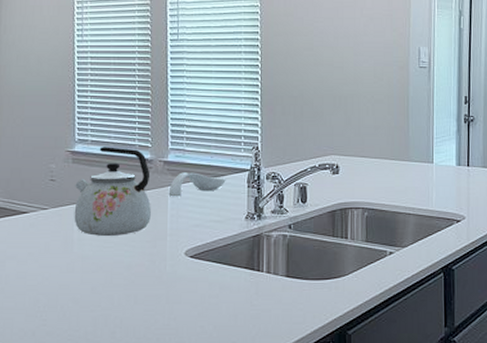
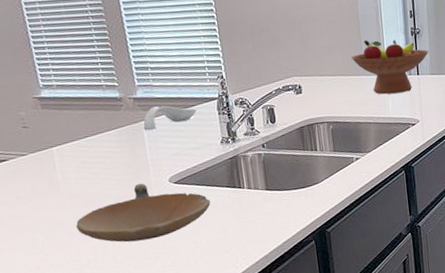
kettle: present [74,147,151,236] -> none [49,89,131,175]
bowl: none [81,252,224,317] -> present [76,183,211,242]
fruit bowl: none [396,123,483,184] -> present [351,40,429,95]

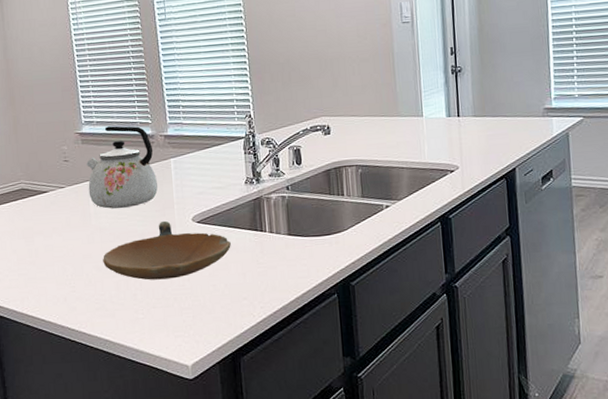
kettle: none [49,89,131,175] -> present [86,126,158,209]
spoon rest: present [143,105,197,131] -> none [171,143,223,168]
fruit bowl: present [351,40,429,95] -> none [384,79,472,137]

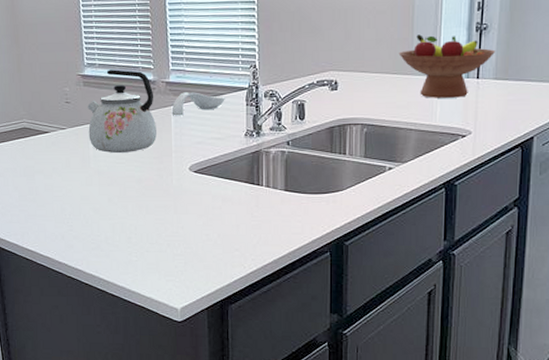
bowl: present [103,220,231,280] -> none [100,168,226,225]
spoon rest: none [171,143,223,168] -> present [171,92,225,116]
fruit bowl: none [384,79,472,137] -> present [398,34,496,98]

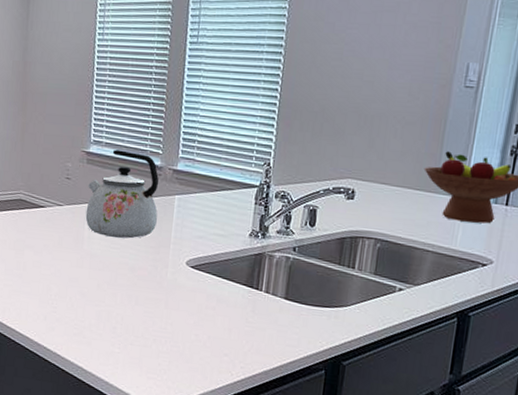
spoon rest: present [171,92,225,116] -> none [175,182,234,207]

